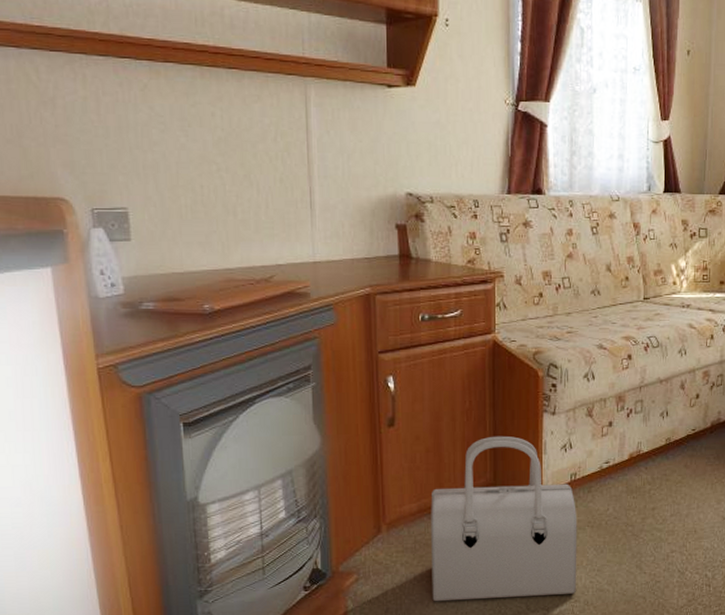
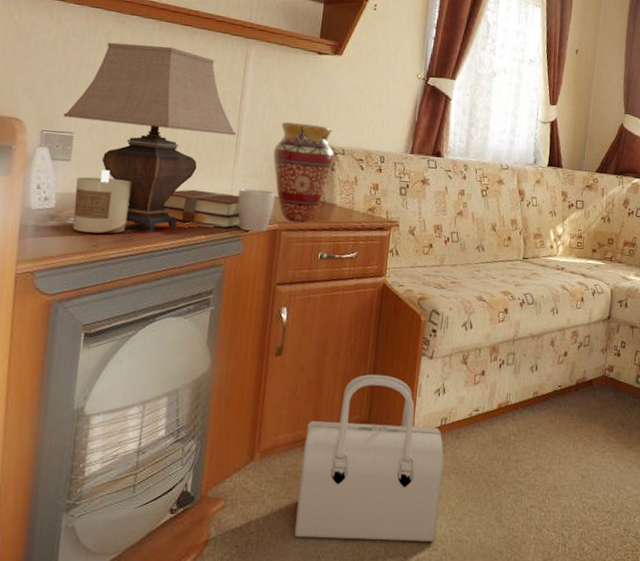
table lamp: none [112,96,308,311] -> present [63,42,236,233]
candle: none [142,246,206,317] -> present [72,169,132,234]
books: none [242,259,328,297] -> present [163,189,240,228]
mug: none [322,252,364,298] -> present [237,188,276,232]
vase: none [354,171,422,284] -> present [273,121,334,223]

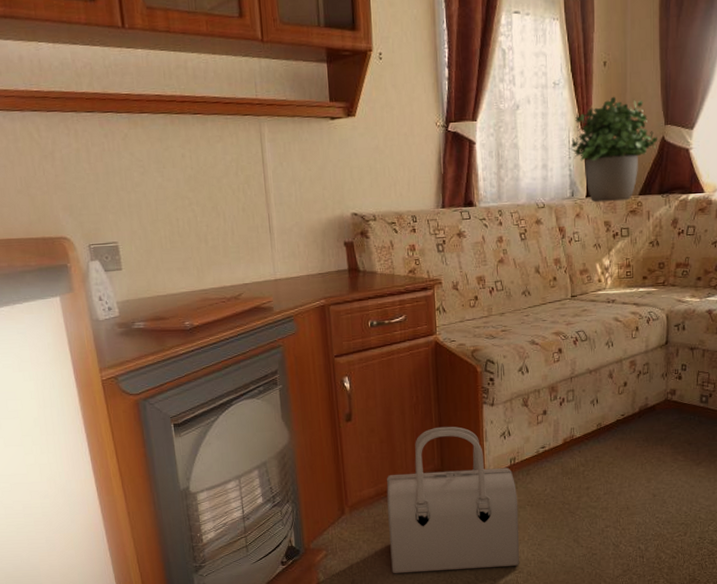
table lamp: present [63,42,236,233] -> none [104,139,267,326]
candle: present [72,169,132,234] -> none [132,272,187,335]
books: present [163,189,240,228] -> none [215,278,289,311]
mug: present [237,188,276,232] -> none [281,268,318,311]
vase: present [273,121,334,223] -> none [306,194,367,296]
potted plant: none [539,81,617,176] -> present [571,96,657,203]

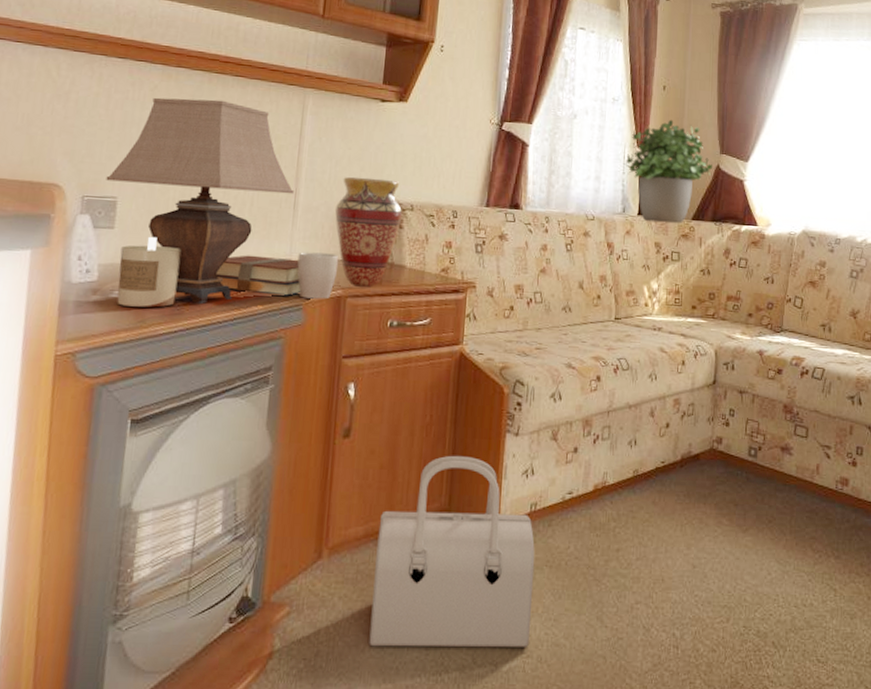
table lamp: none [104,139,267,326] -> present [106,97,294,305]
candle: none [132,272,187,335] -> present [117,236,182,308]
books: none [215,278,289,311] -> present [216,255,301,296]
mug: none [281,268,318,311] -> present [296,252,339,300]
vase: none [306,194,367,296] -> present [335,176,402,288]

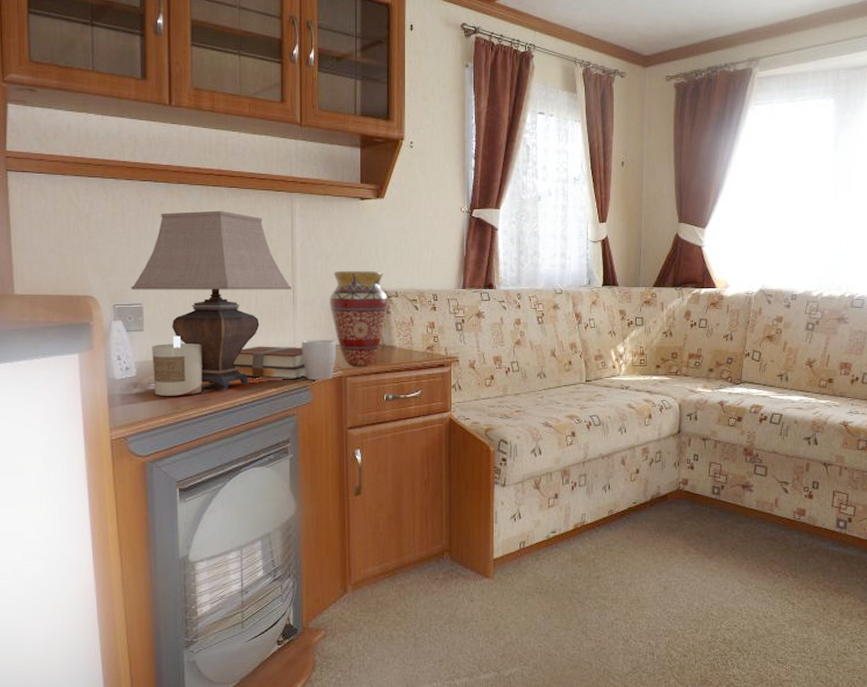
handbag: present [369,455,535,648] -> none [392,505,526,660]
potted plant: present [626,119,712,224] -> none [589,194,671,292]

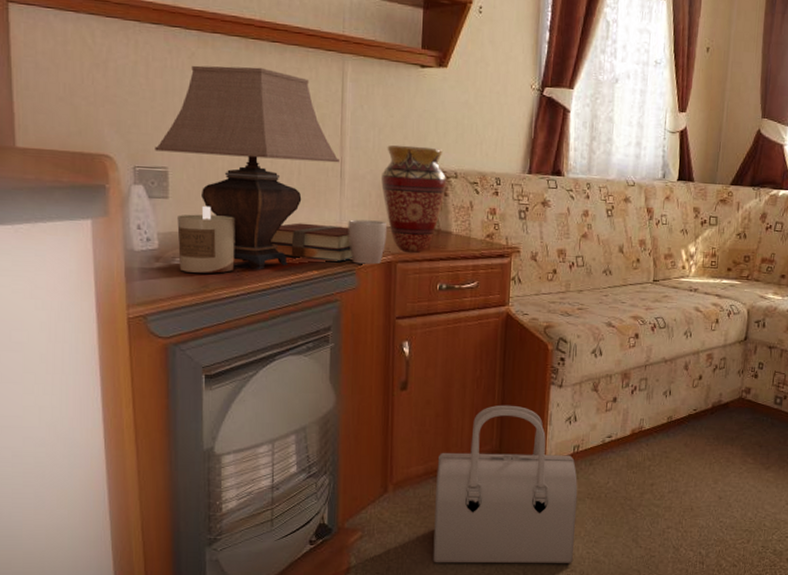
handbag: none [392,505,526,660] -> present [433,404,578,564]

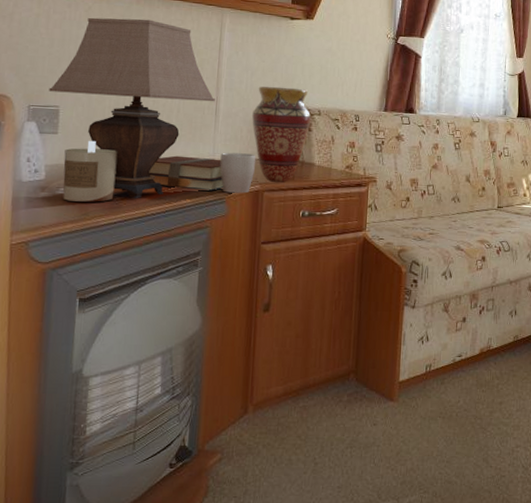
handbag: present [433,404,578,564] -> none [289,325,430,486]

